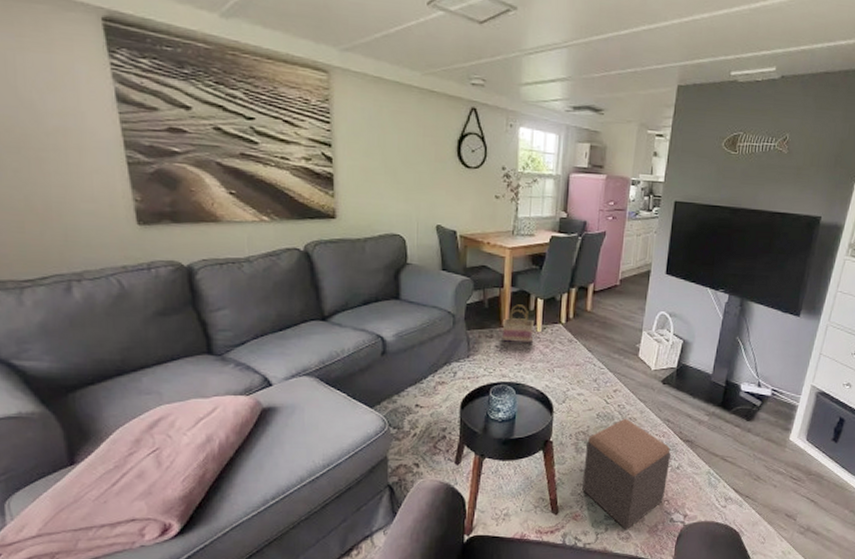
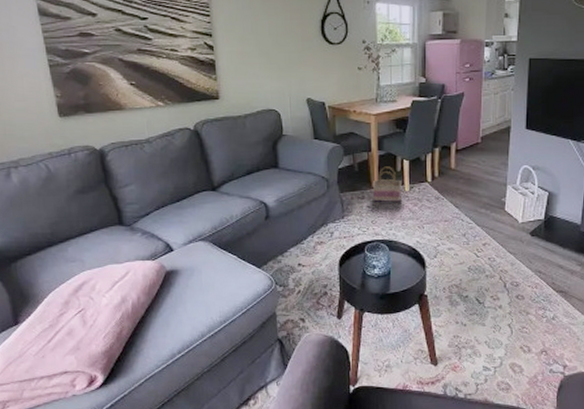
footstool: present [582,418,671,530] -> none [459,270,545,381]

